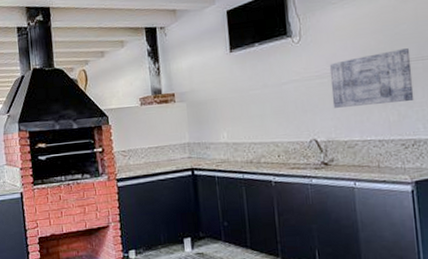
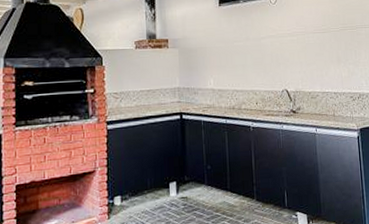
wall art: present [329,48,414,108] -> none [298,17,359,63]

